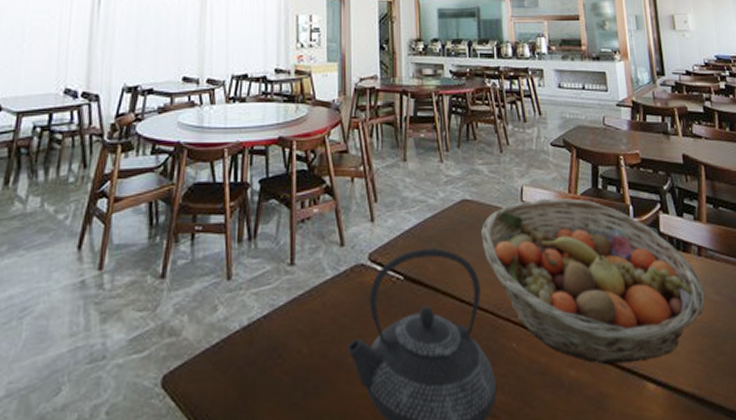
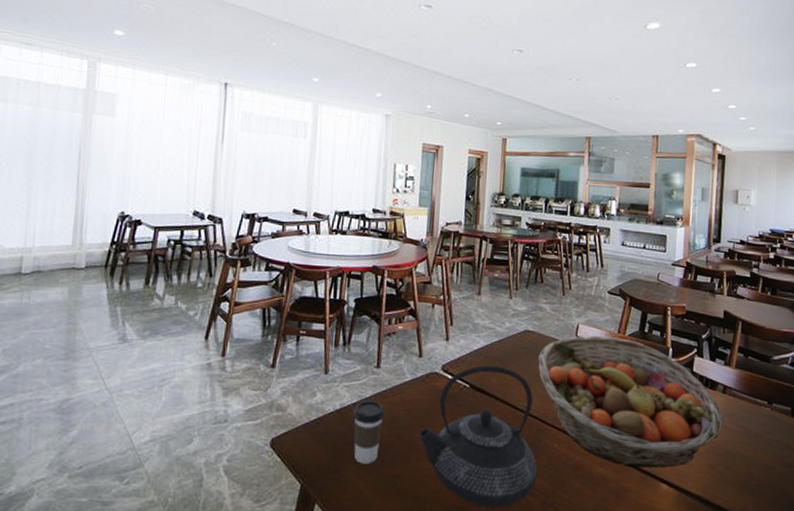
coffee cup: none [265,309,304,398] -> present [353,400,385,464]

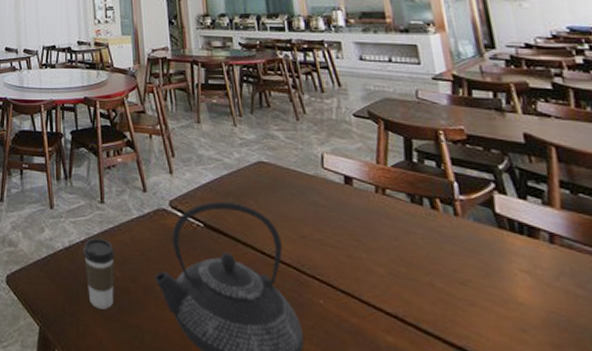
fruit basket: present [538,335,724,468] -> none [280,166,563,342]

